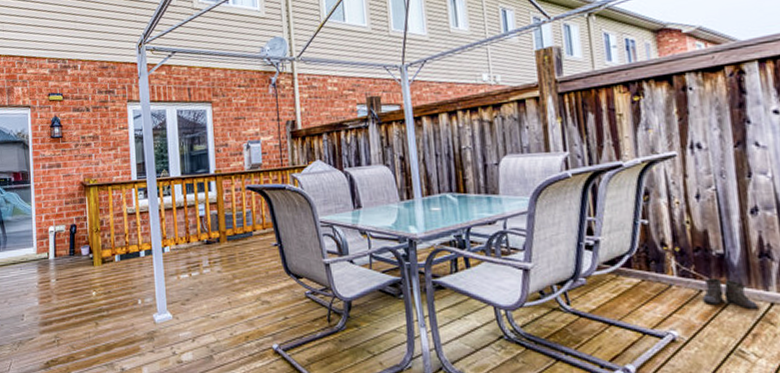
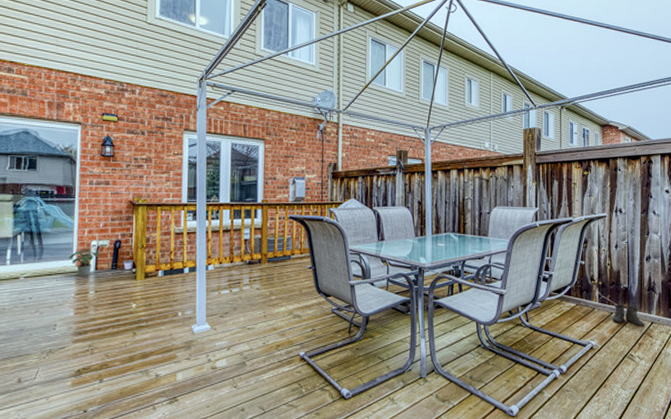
potted plant: none [30,235,60,265] -> present [69,248,102,277]

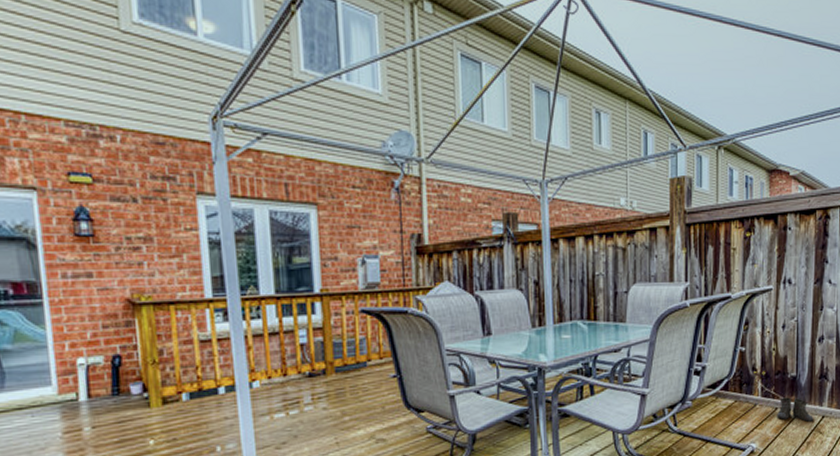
potted plant: present [69,248,102,277] -> none [46,369,95,409]

